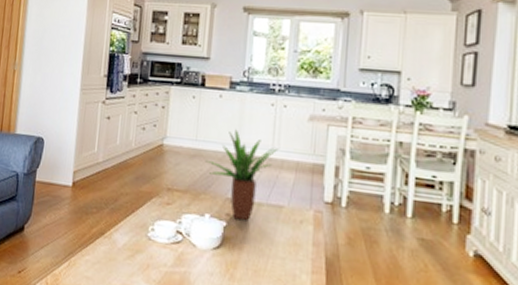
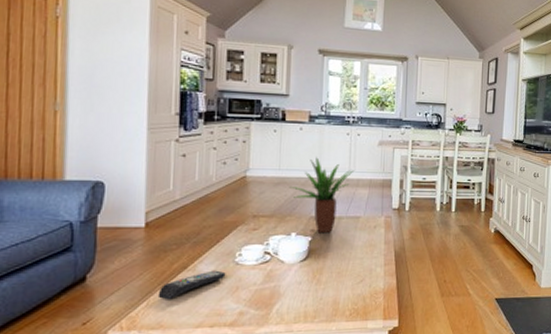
remote control: none [77,241,138,265] -> present [157,270,226,300]

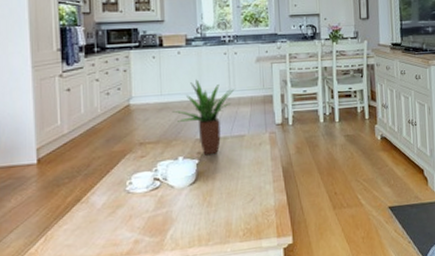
remote control: present [157,270,226,300] -> none [54,200,118,234]

